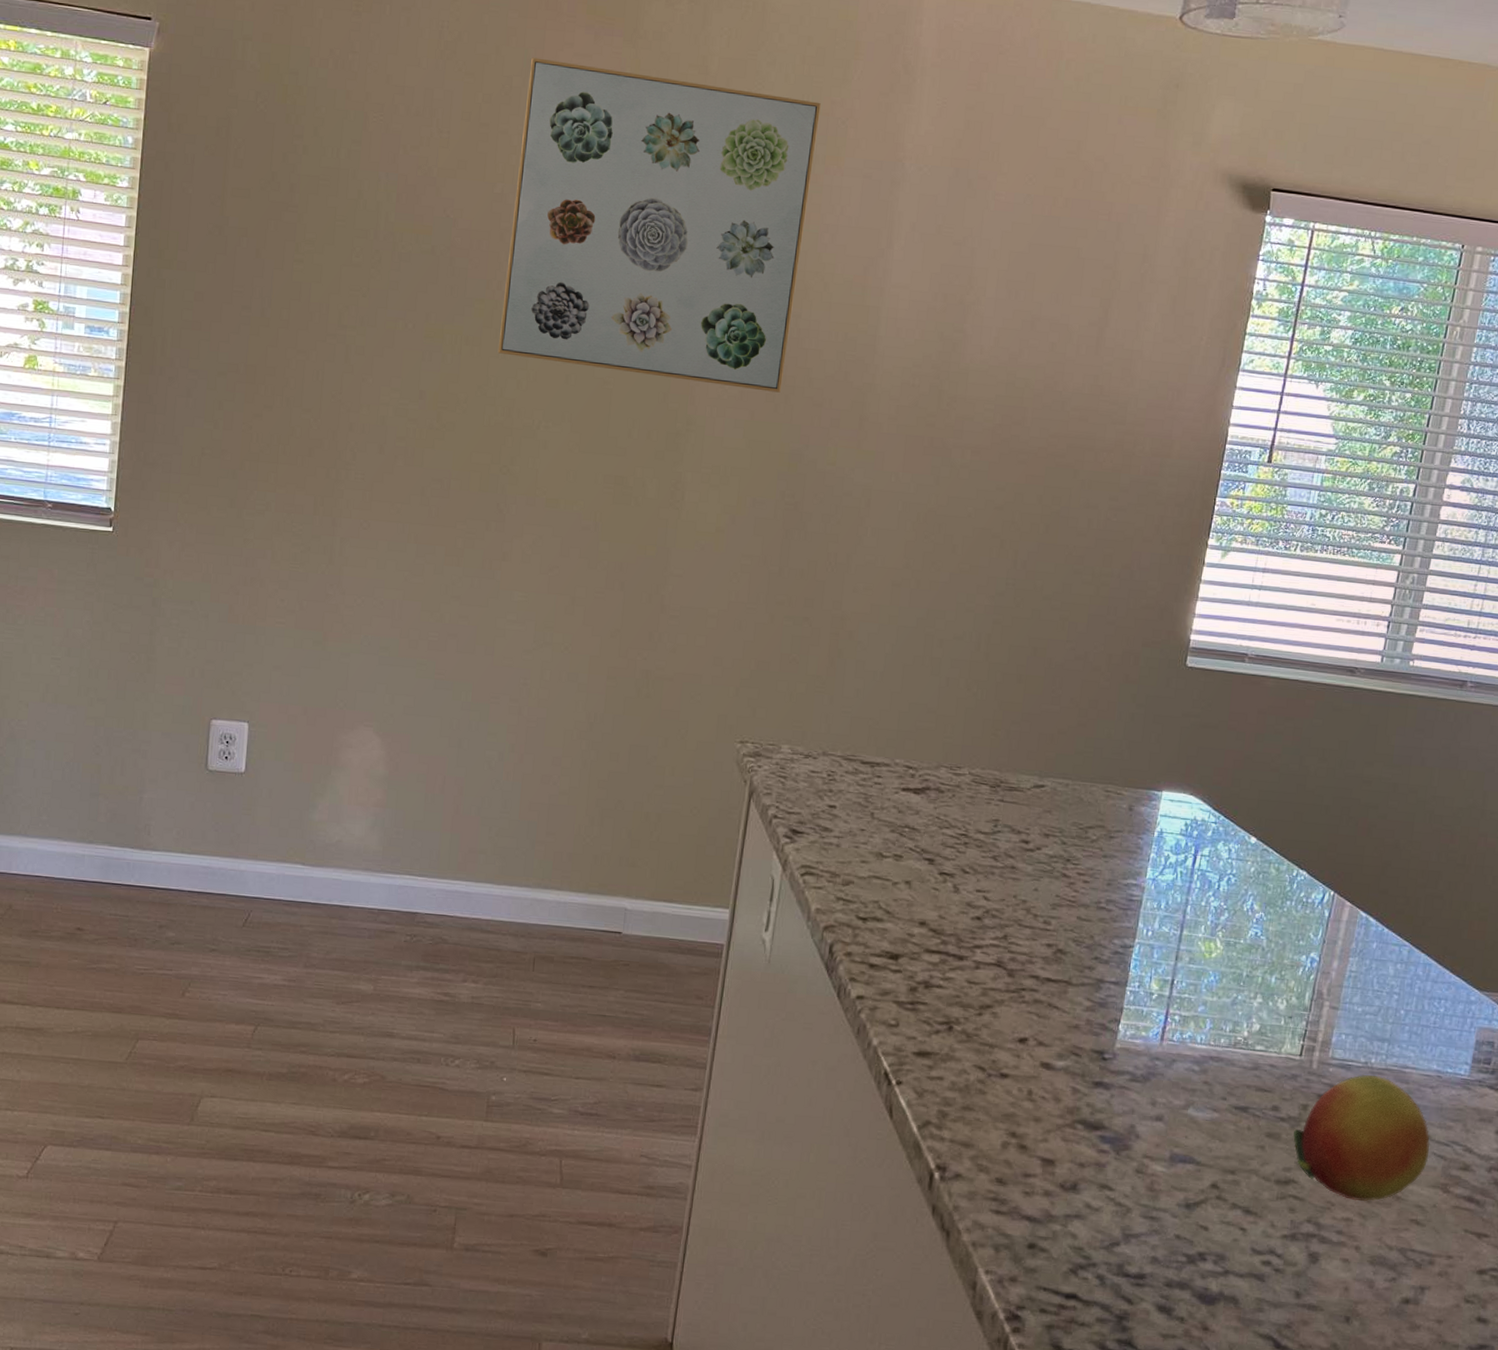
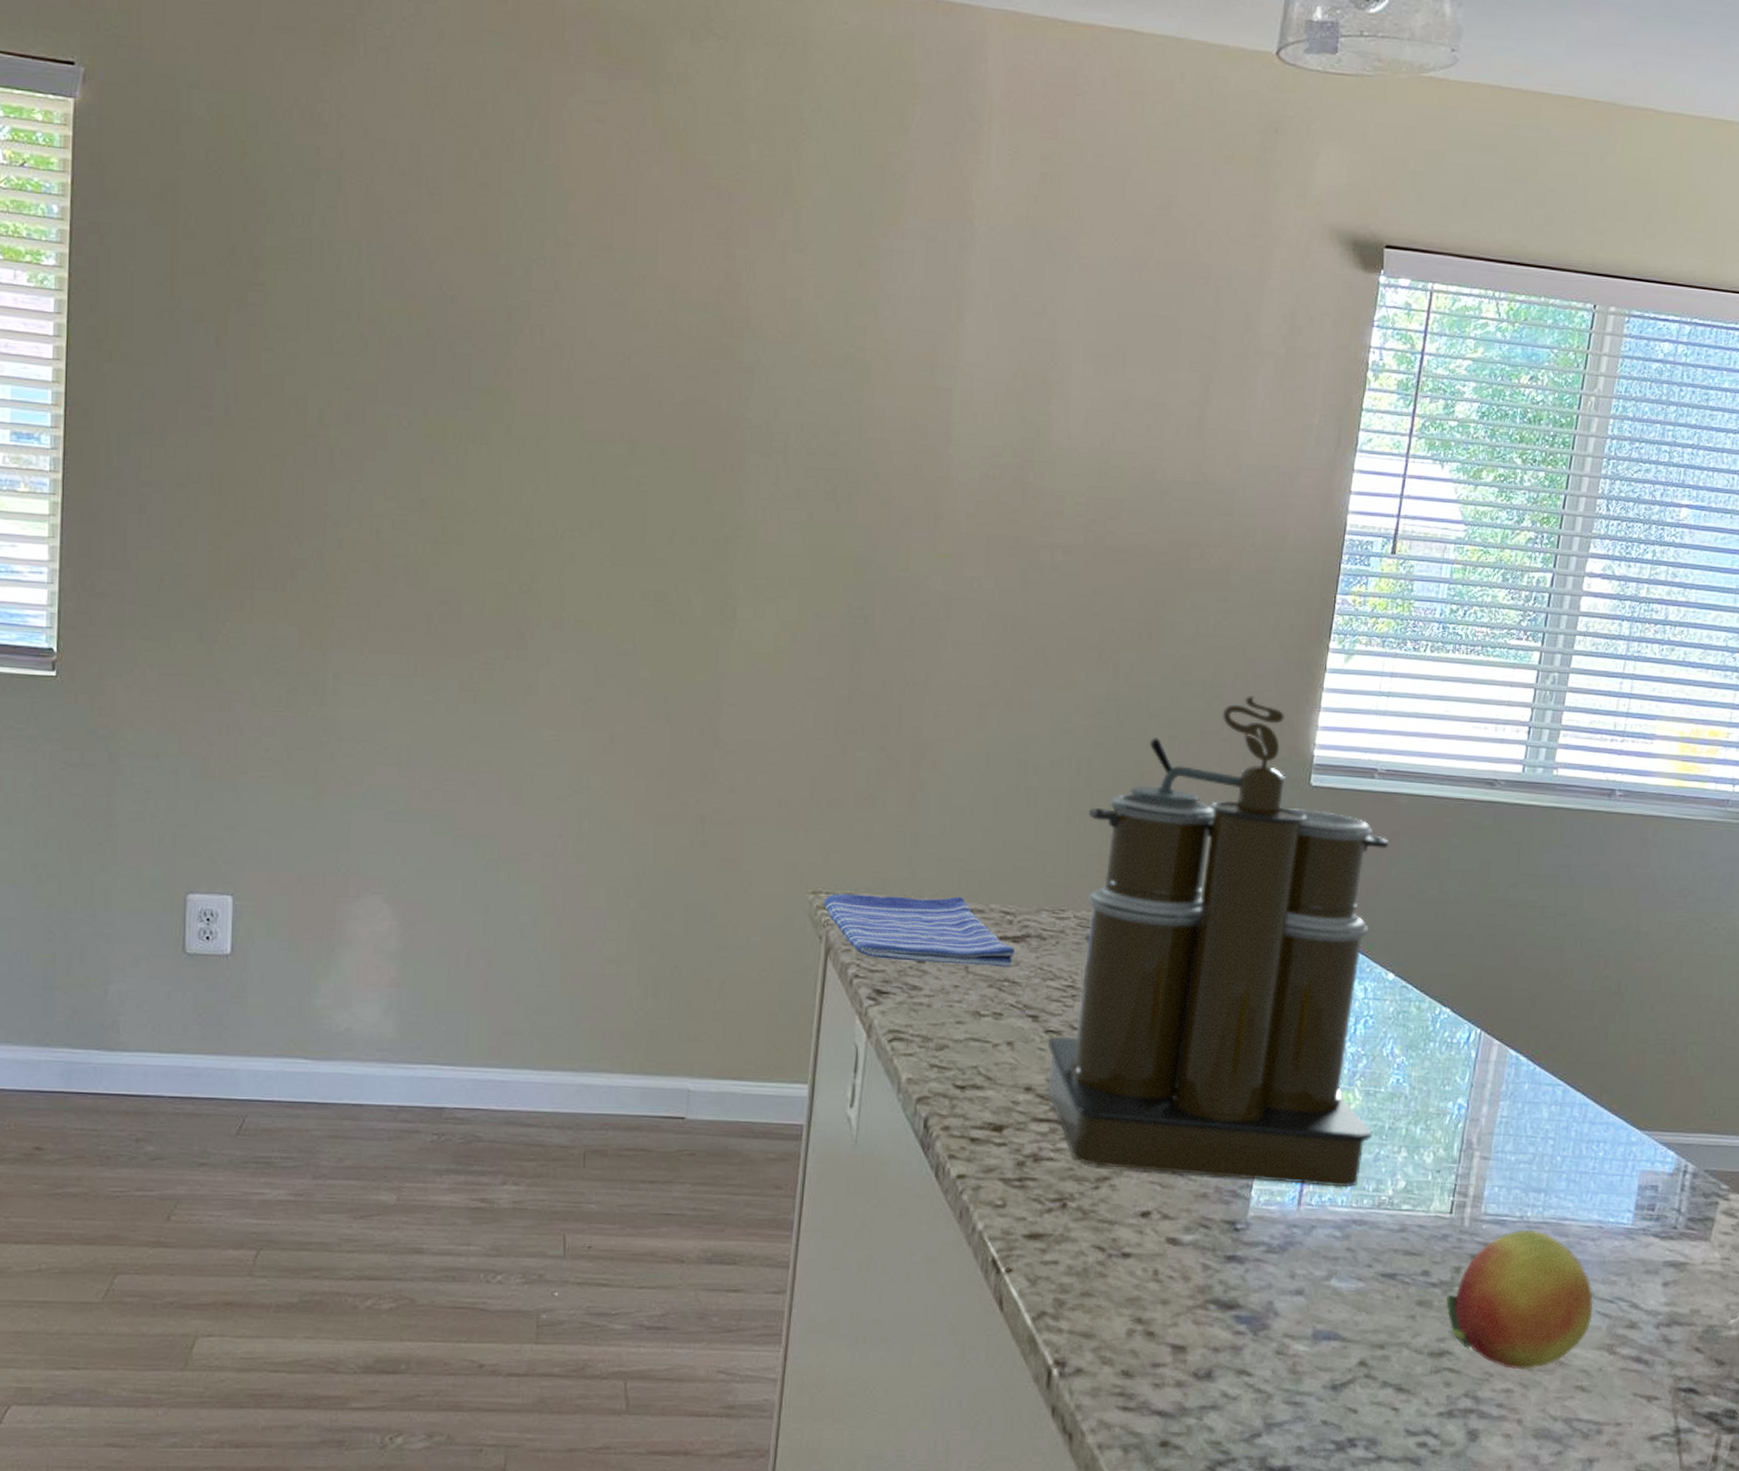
wall art: present [497,57,821,393] -> none [510,105,875,490]
dish towel: none [750,744,915,816] -> present [824,893,1014,968]
coffee maker: none [939,584,1256,1026] -> present [1047,696,1388,1187]

